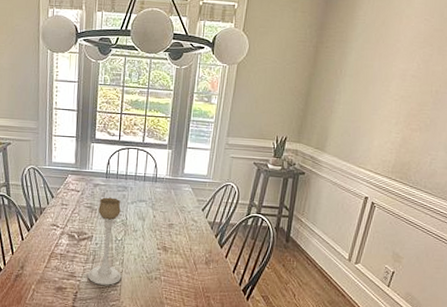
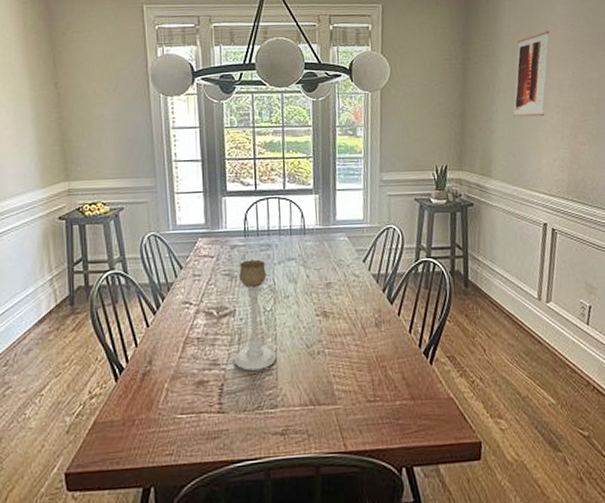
wall art: none [355,23,403,102] -> present [513,31,550,117]

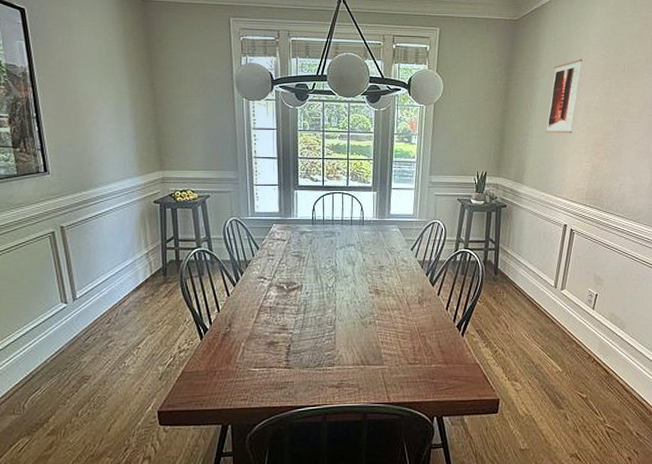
candle holder: present [234,259,277,371] -> none [300,244,335,335]

